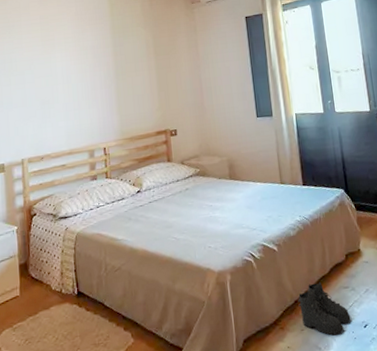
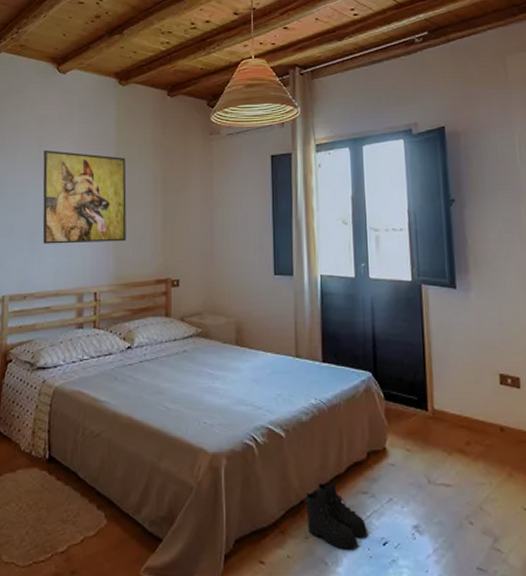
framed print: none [46,28,127,111] -> present [43,149,127,244]

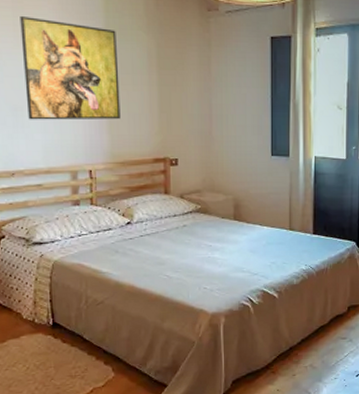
boots: present [304,482,368,550] -> none [293,332,344,382]

